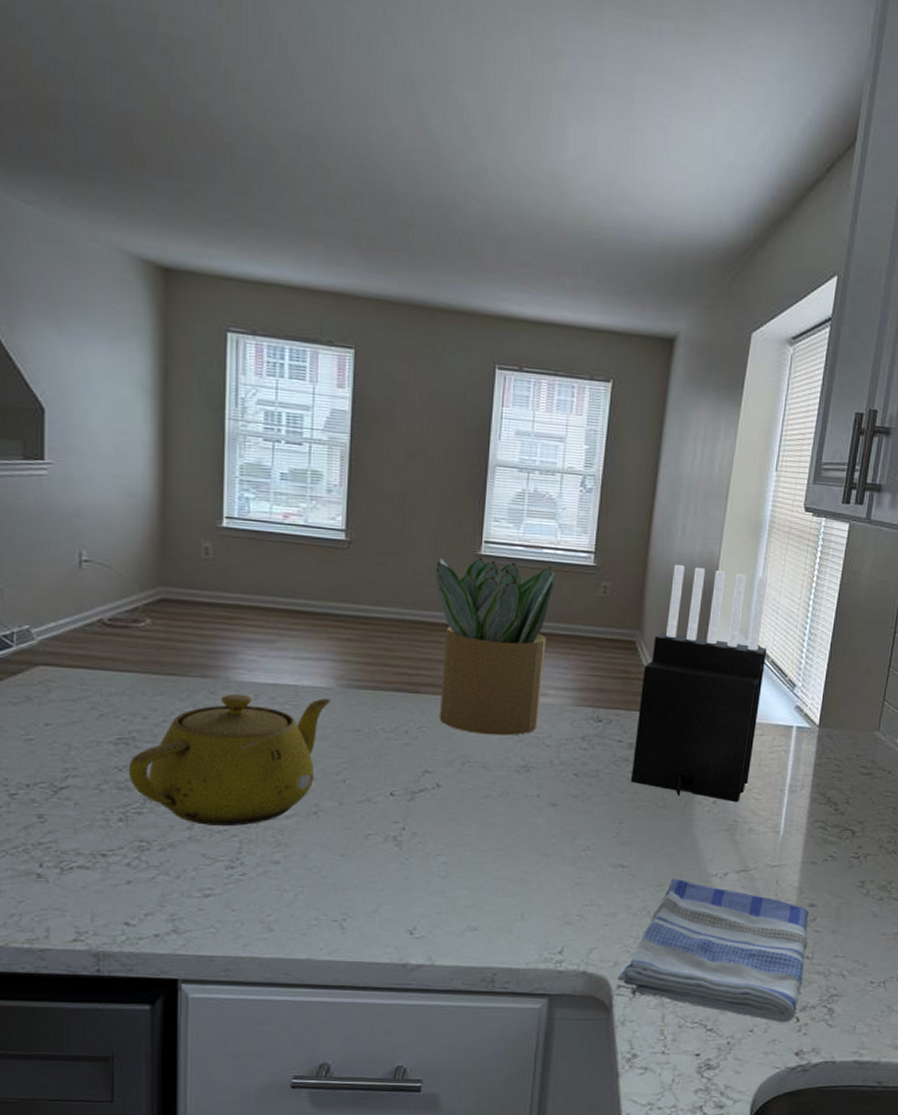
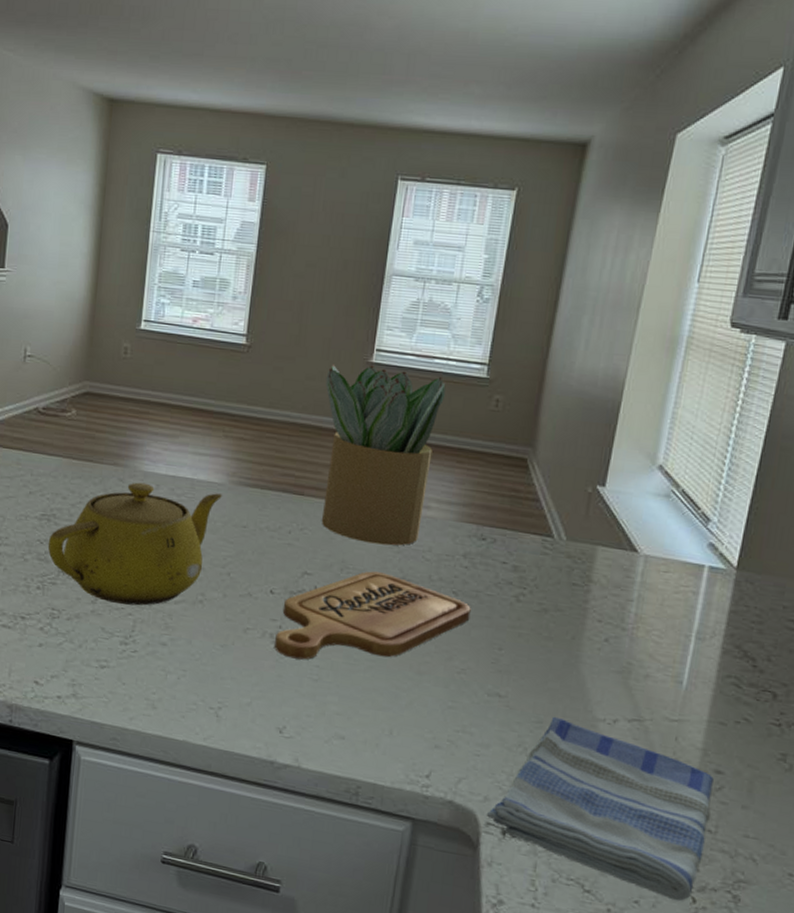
cutting board: none [399,762,592,859] -> present [274,571,471,660]
knife block: present [630,564,768,803] -> none [513,379,682,644]

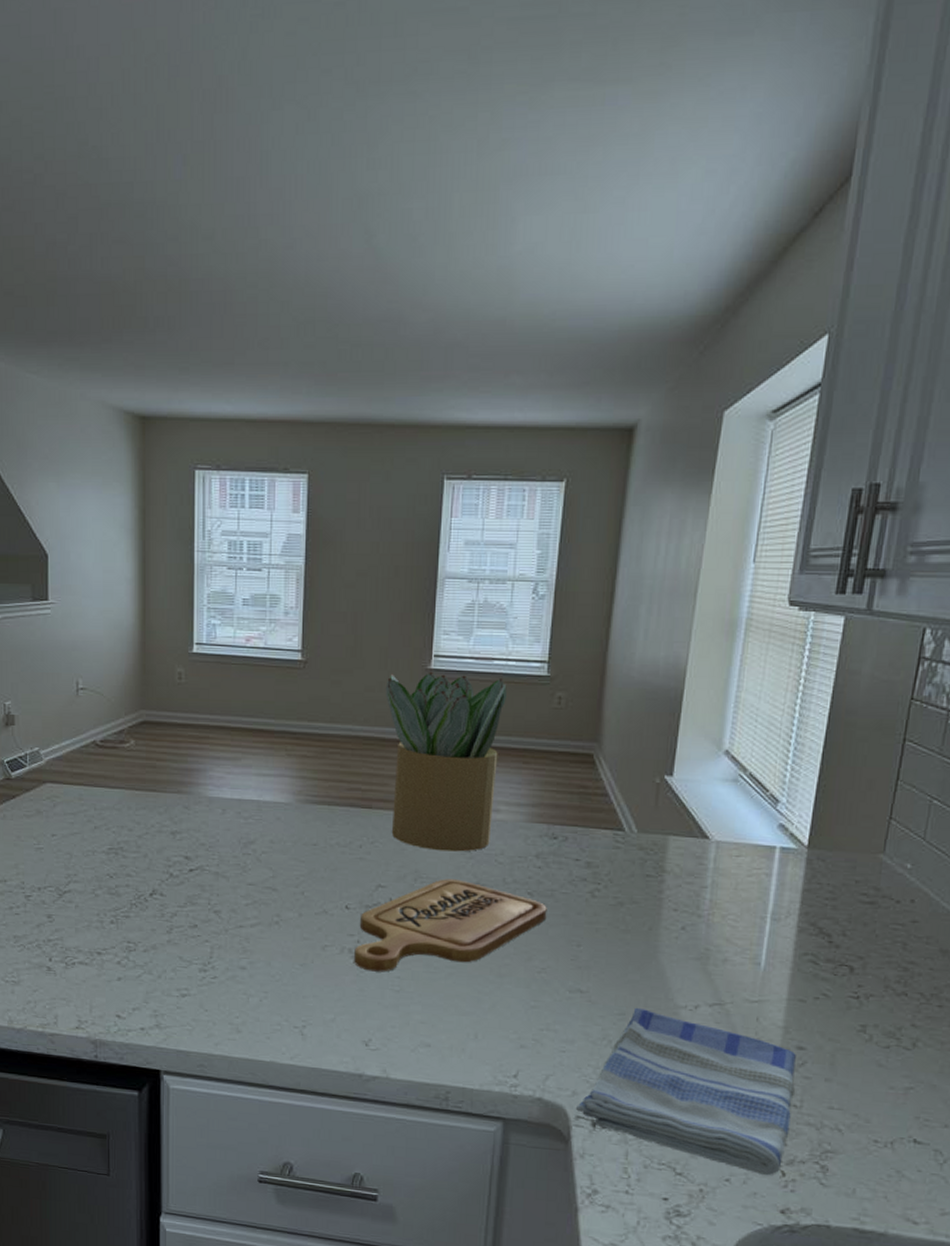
teapot: present [47,482,223,606] -> none [118,808,291,932]

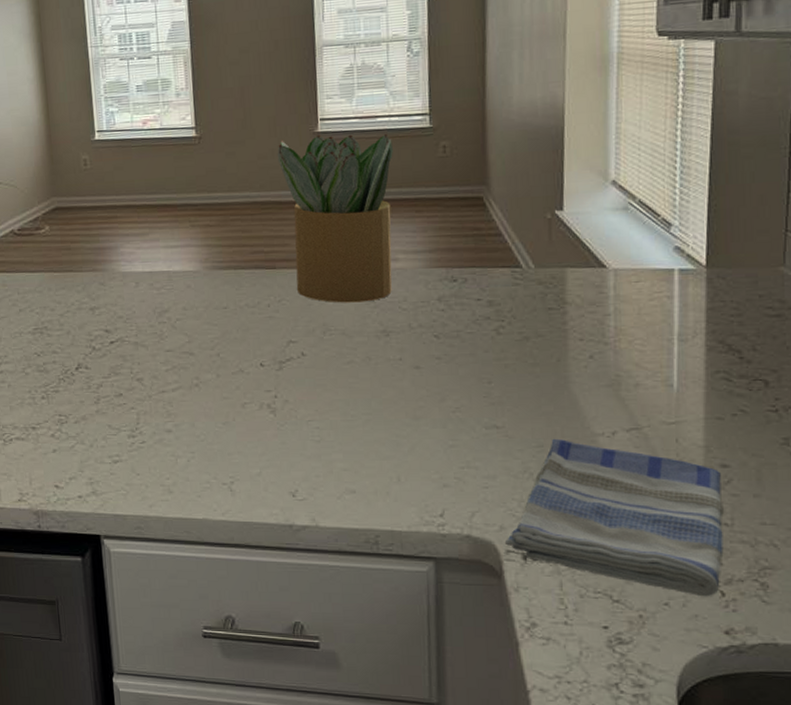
cutting board: present [354,879,547,972] -> none [273,329,455,424]

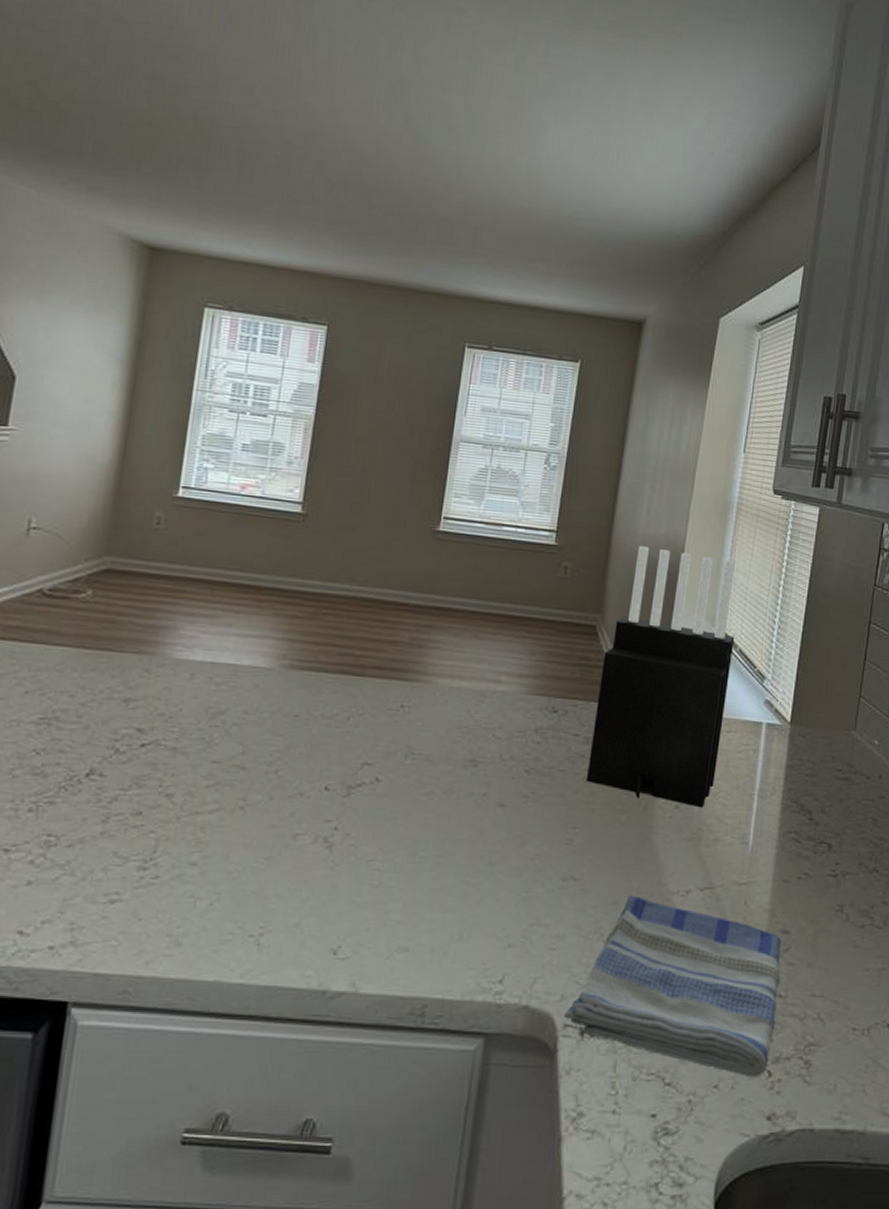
potted plant: present [277,134,393,303] -> none [383,533,515,726]
knife block: none [494,112,633,356] -> present [586,545,735,808]

